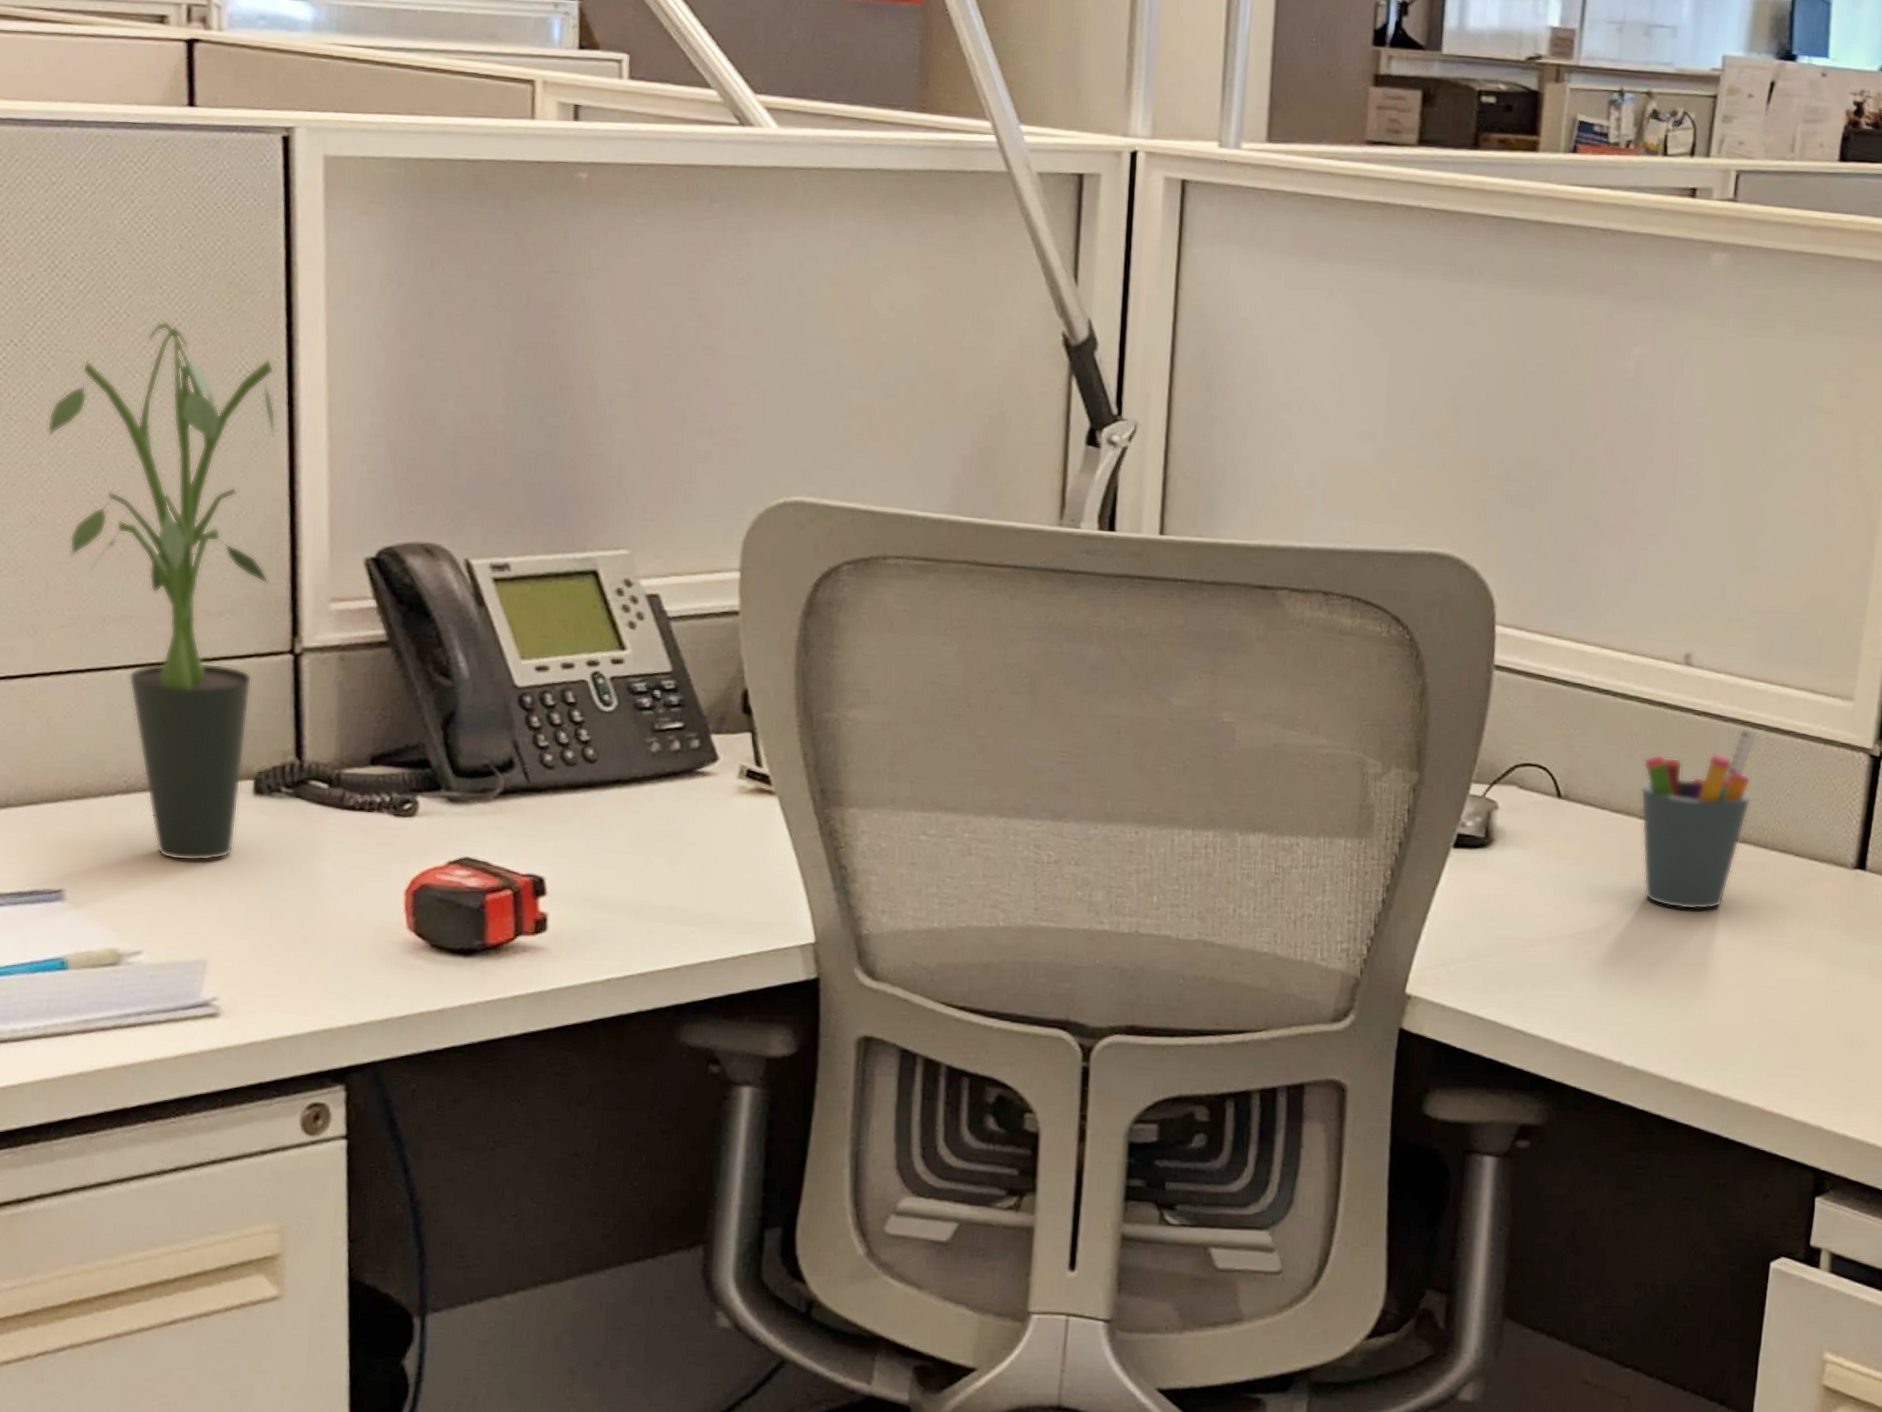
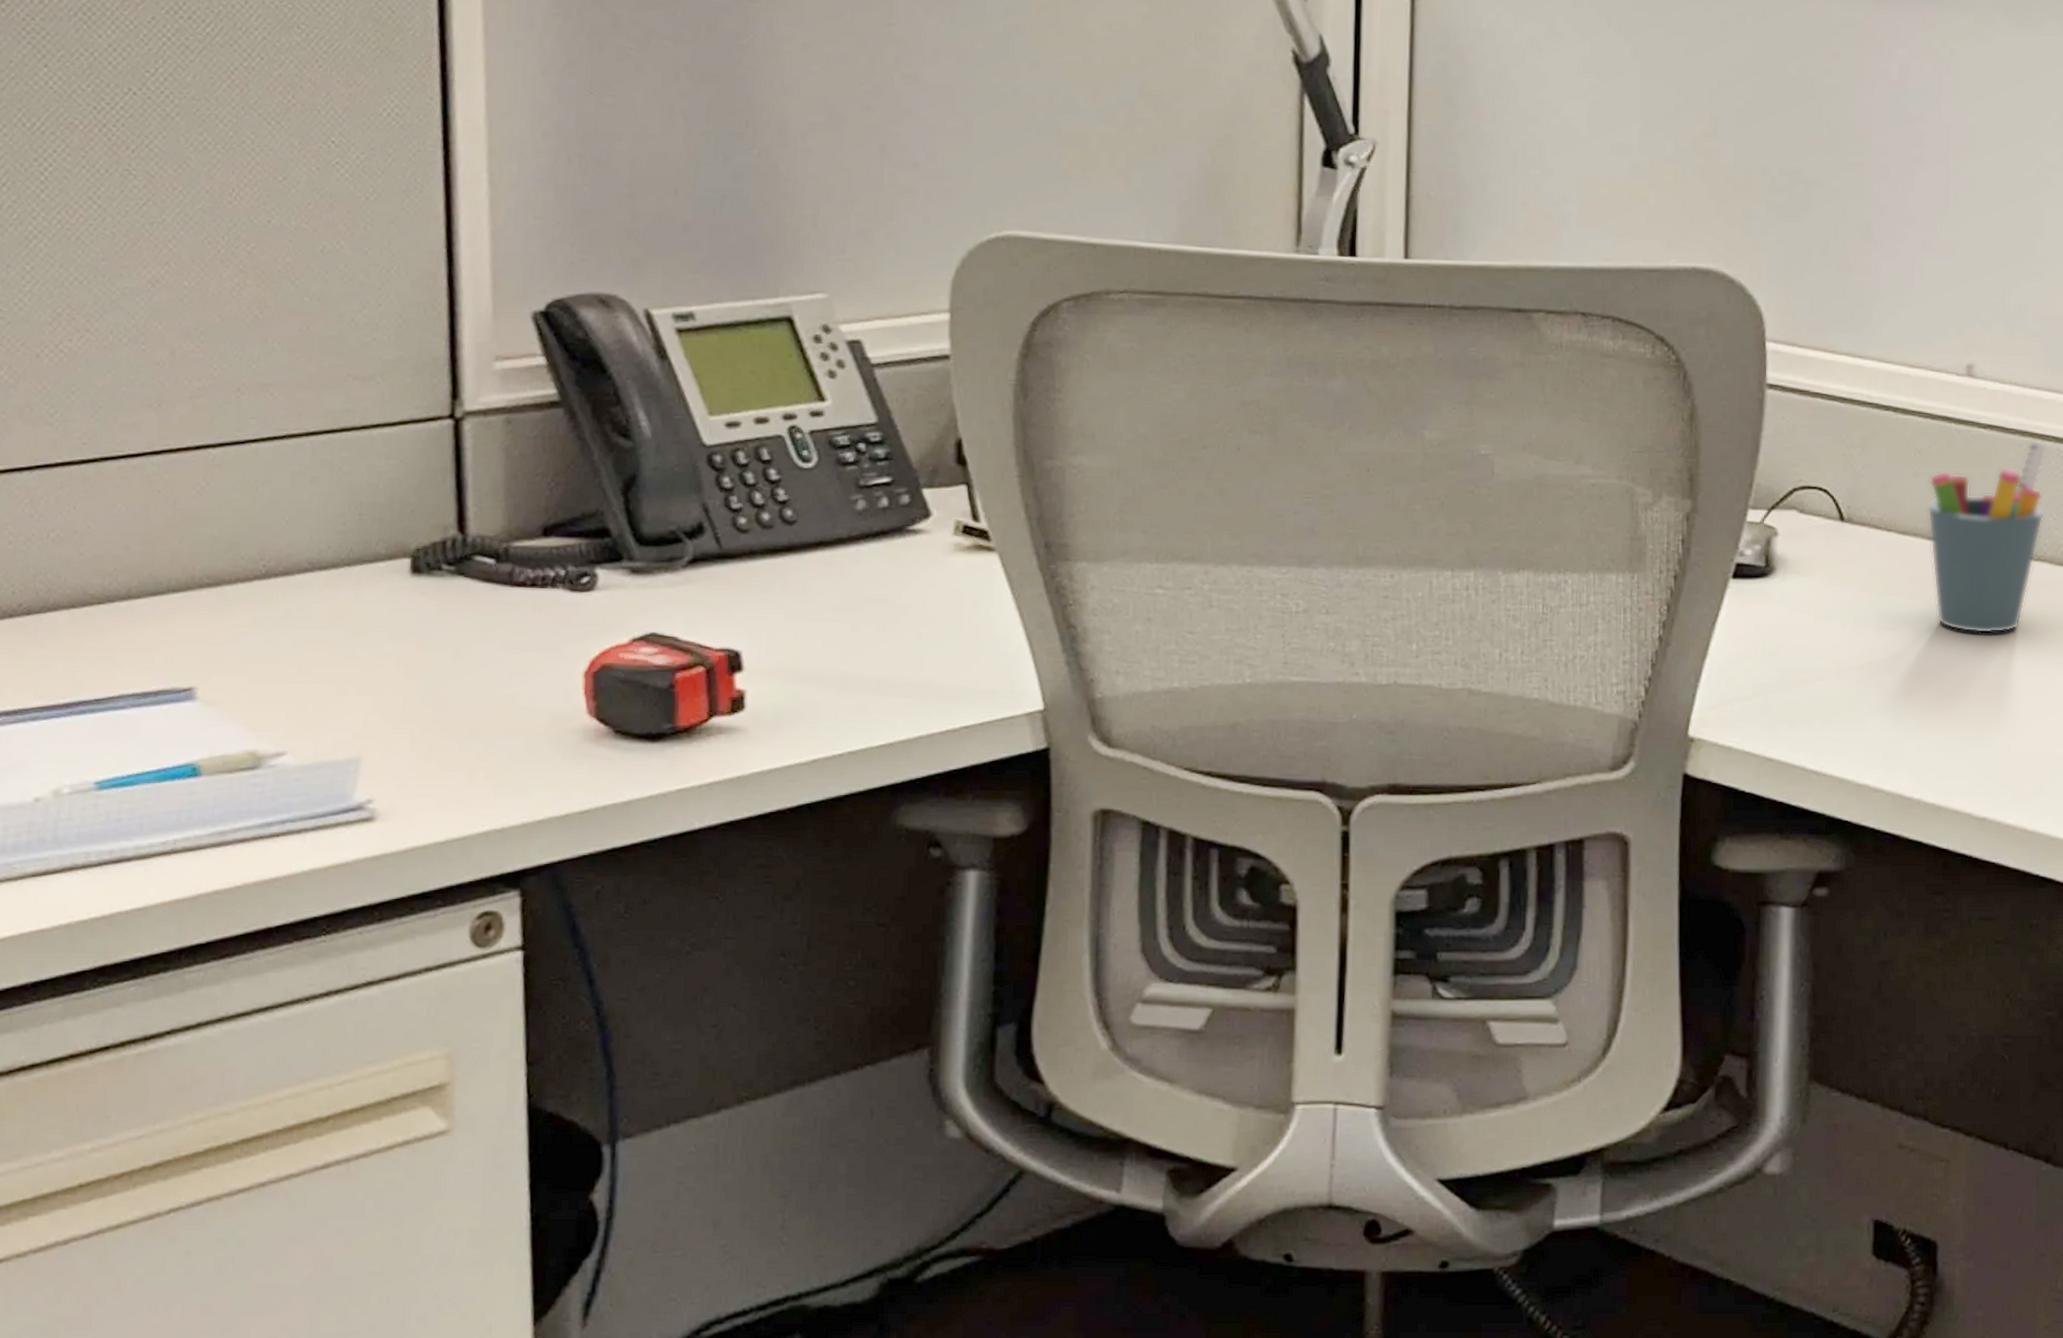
potted plant: present [47,321,276,862] -> none [171,63,430,650]

